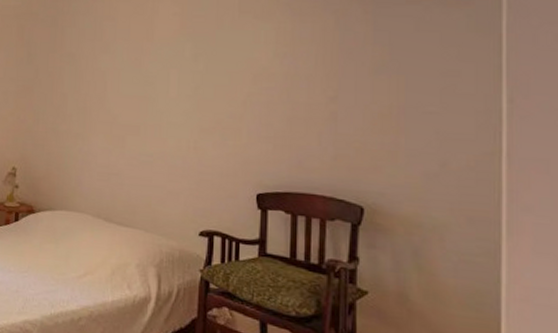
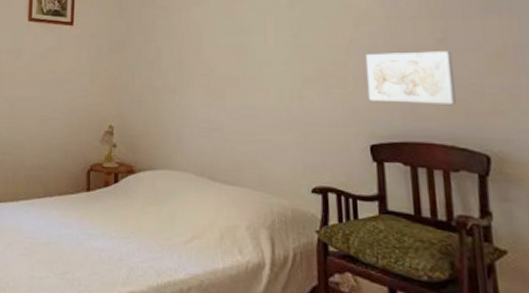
wall art: none [259,108,341,159] -> present [366,51,457,104]

